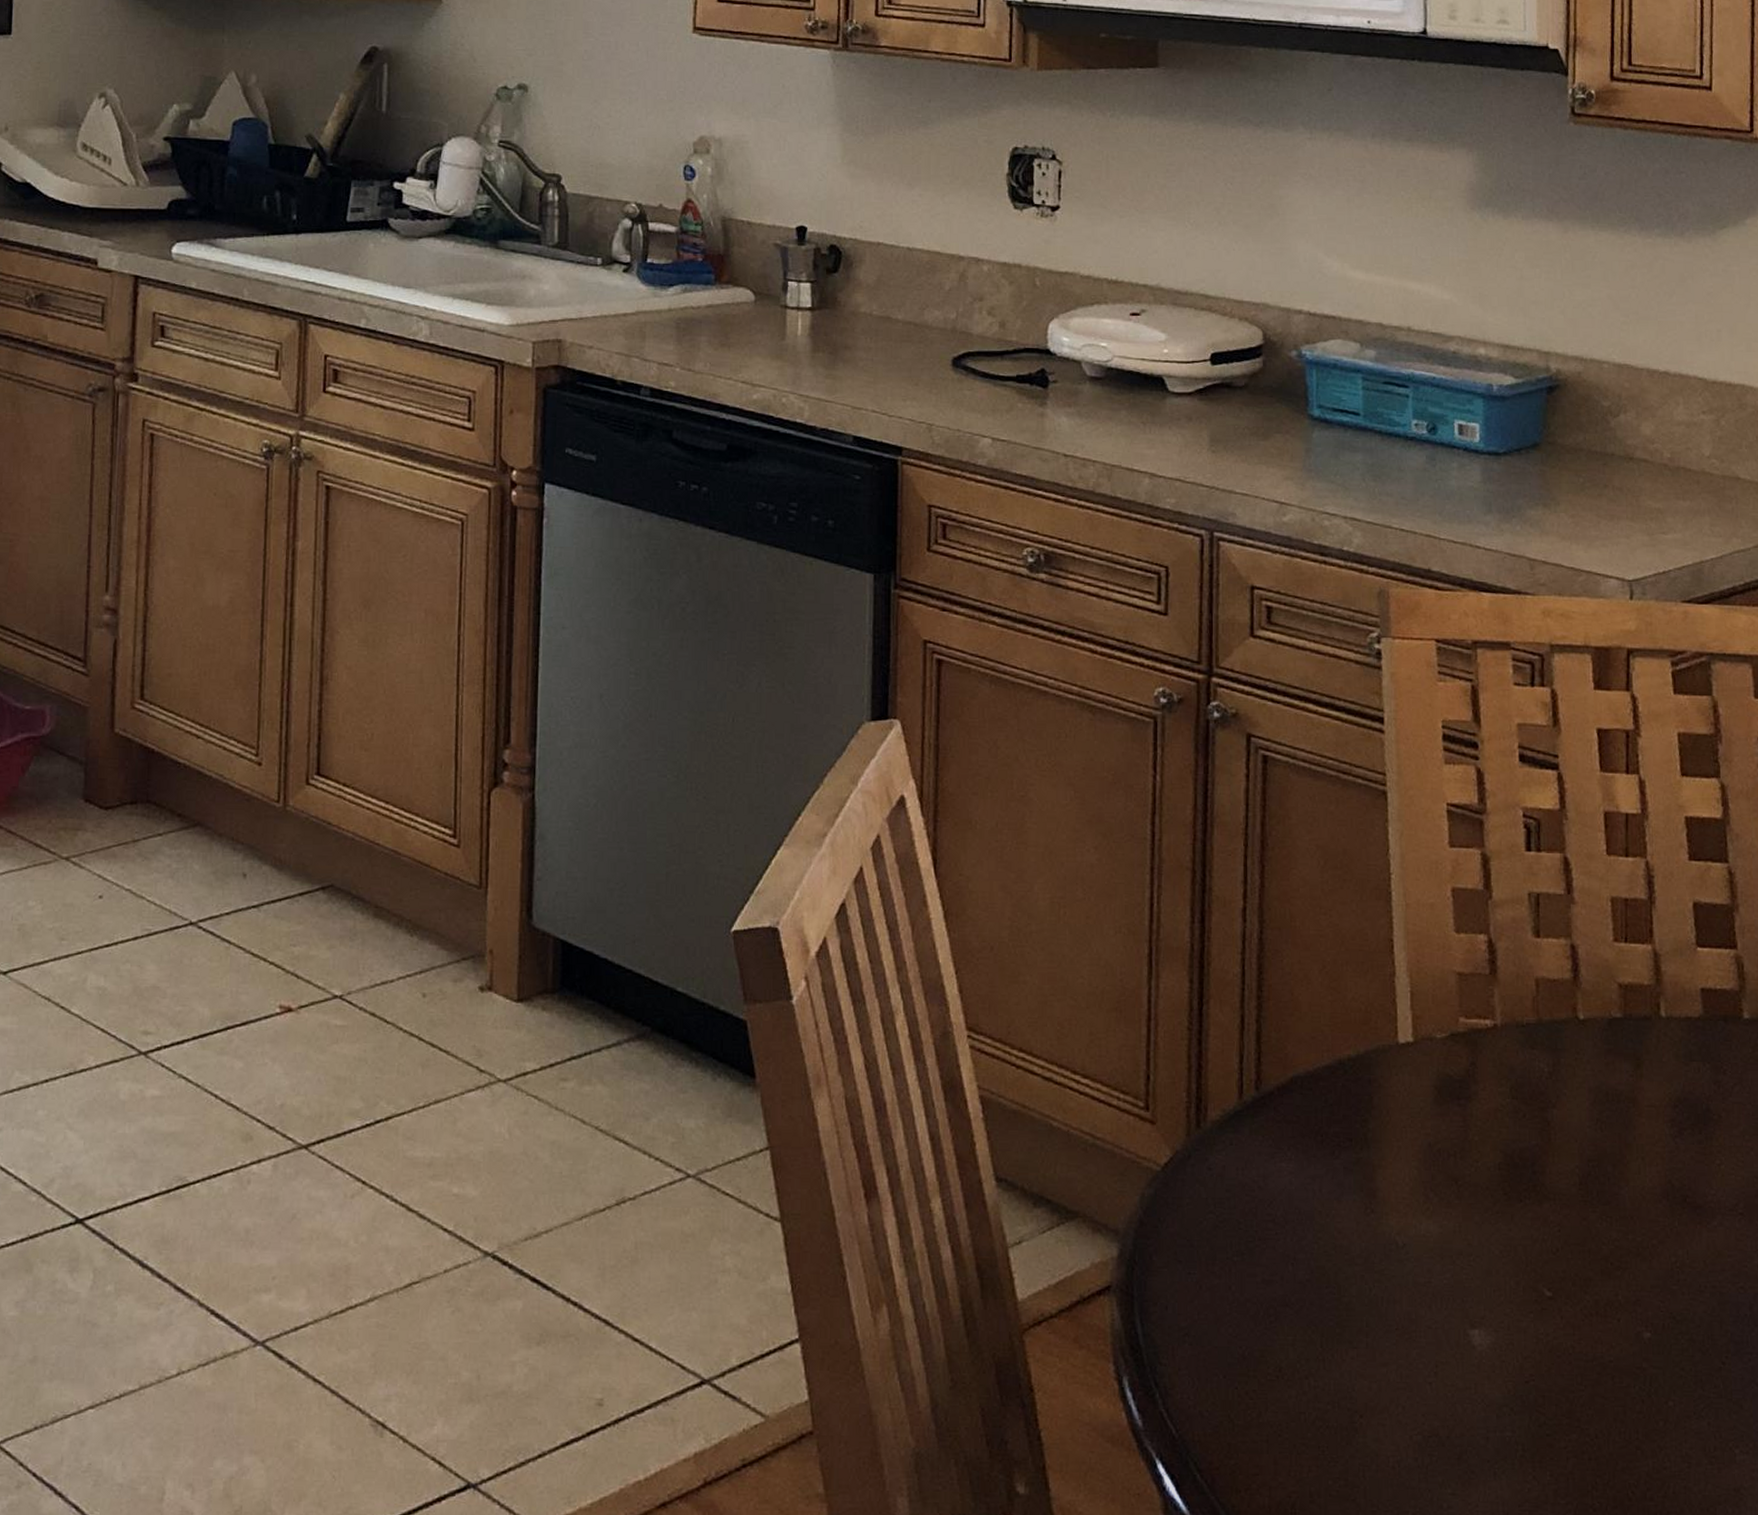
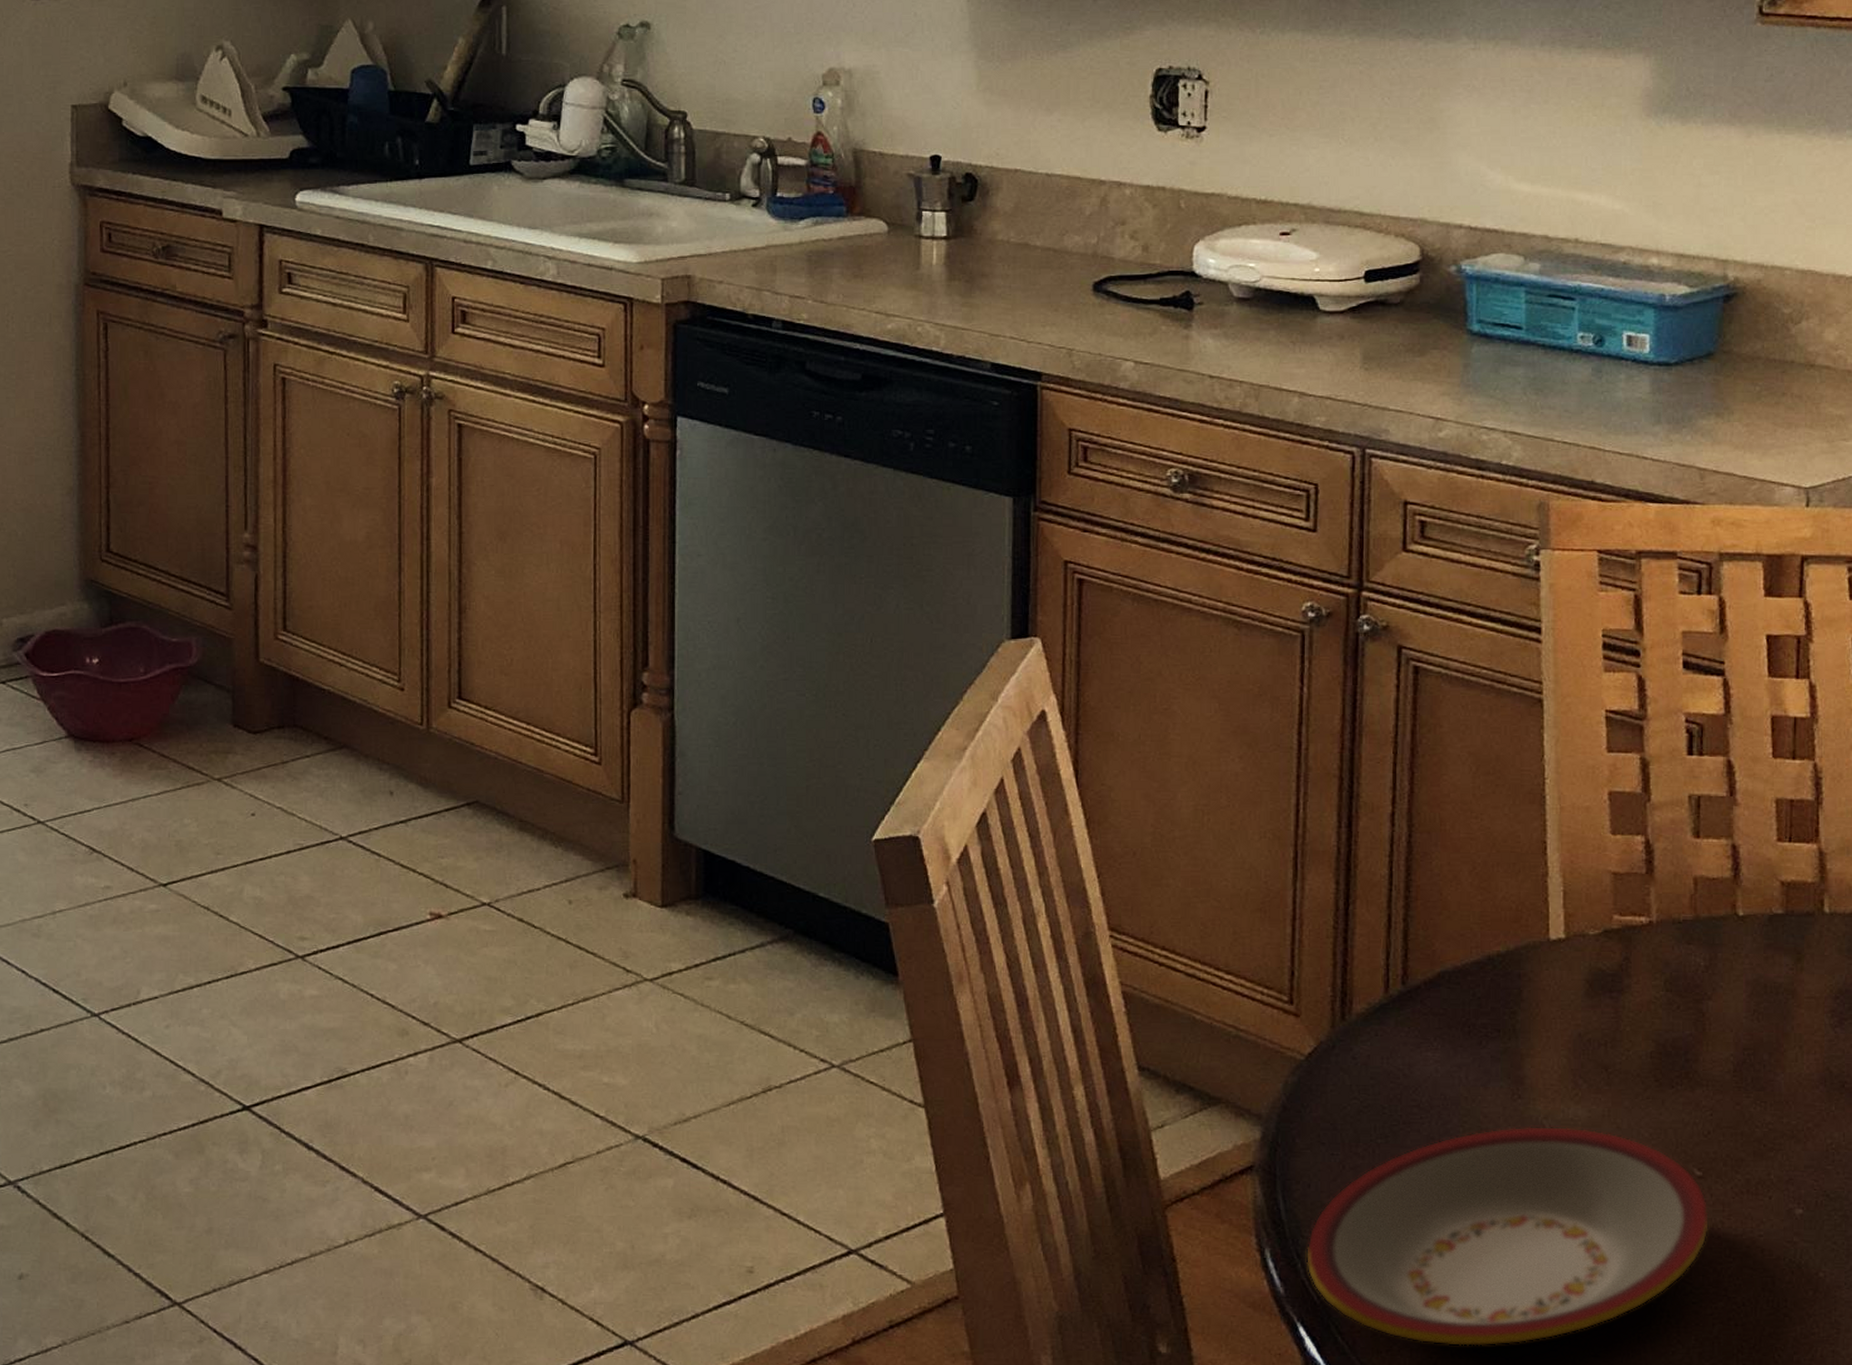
plate: none [1163,1242,1561,1484] -> present [1305,1126,1710,1346]

